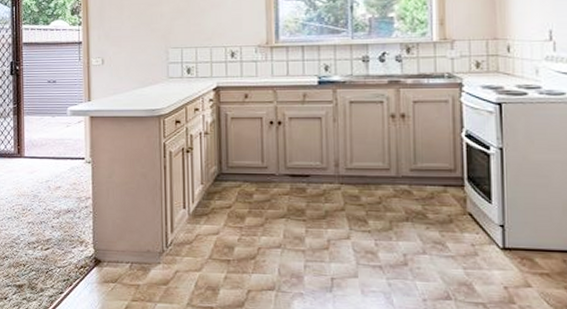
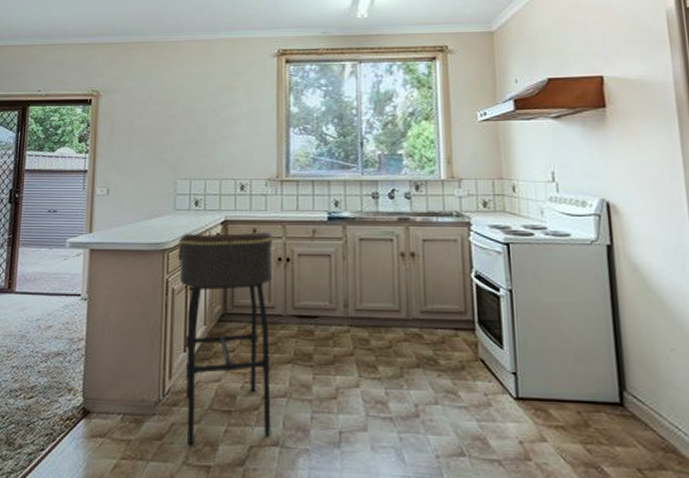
bar stool: none [173,96,268,289] -> present [177,231,273,445]

